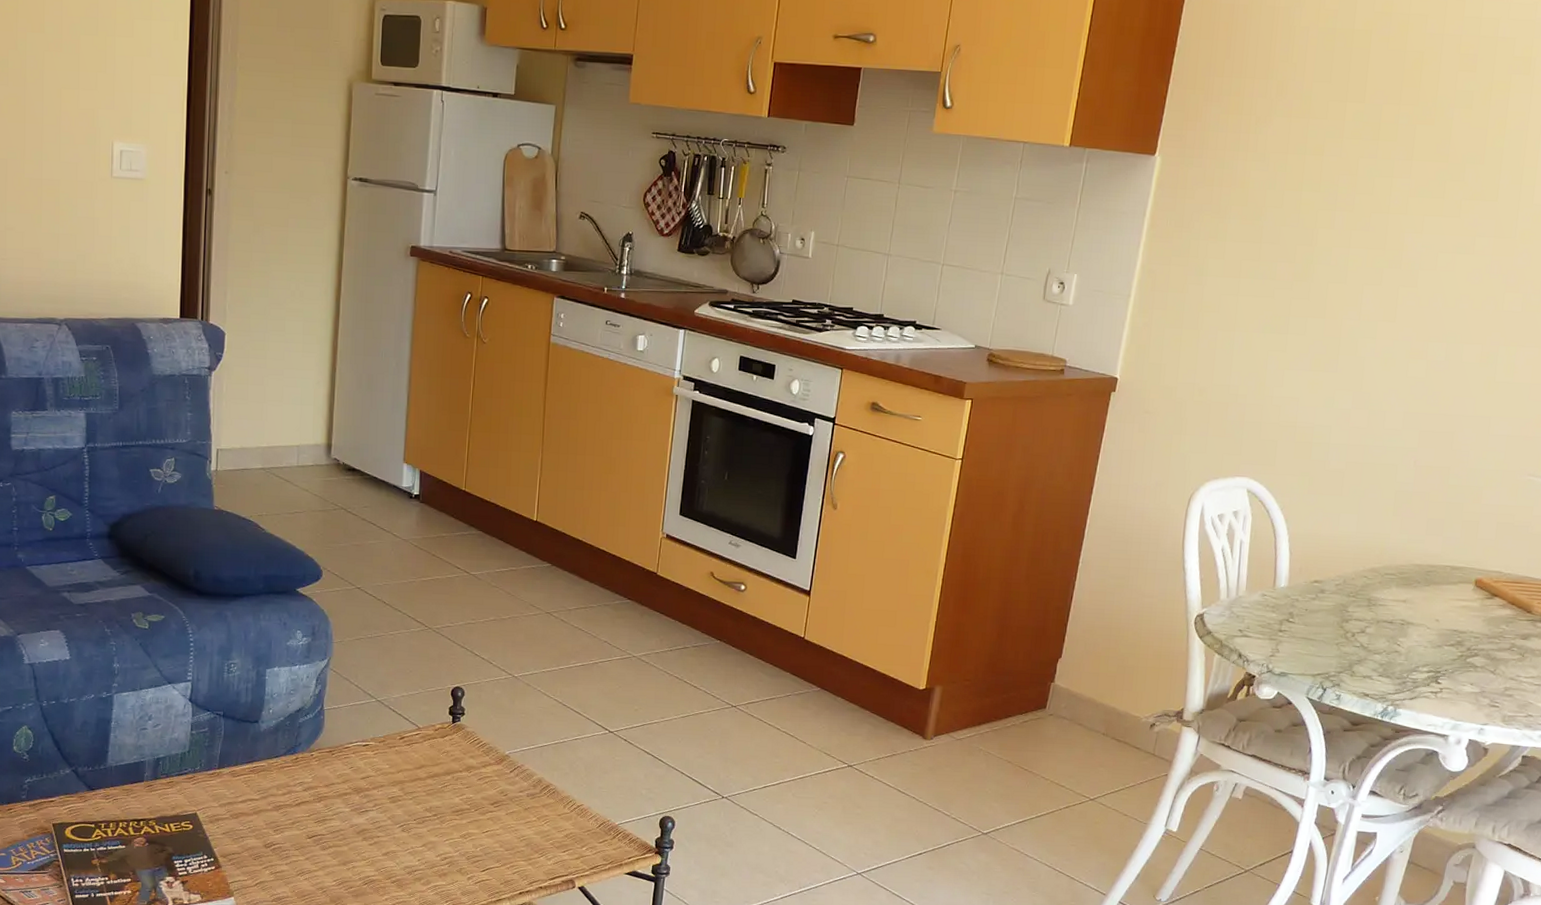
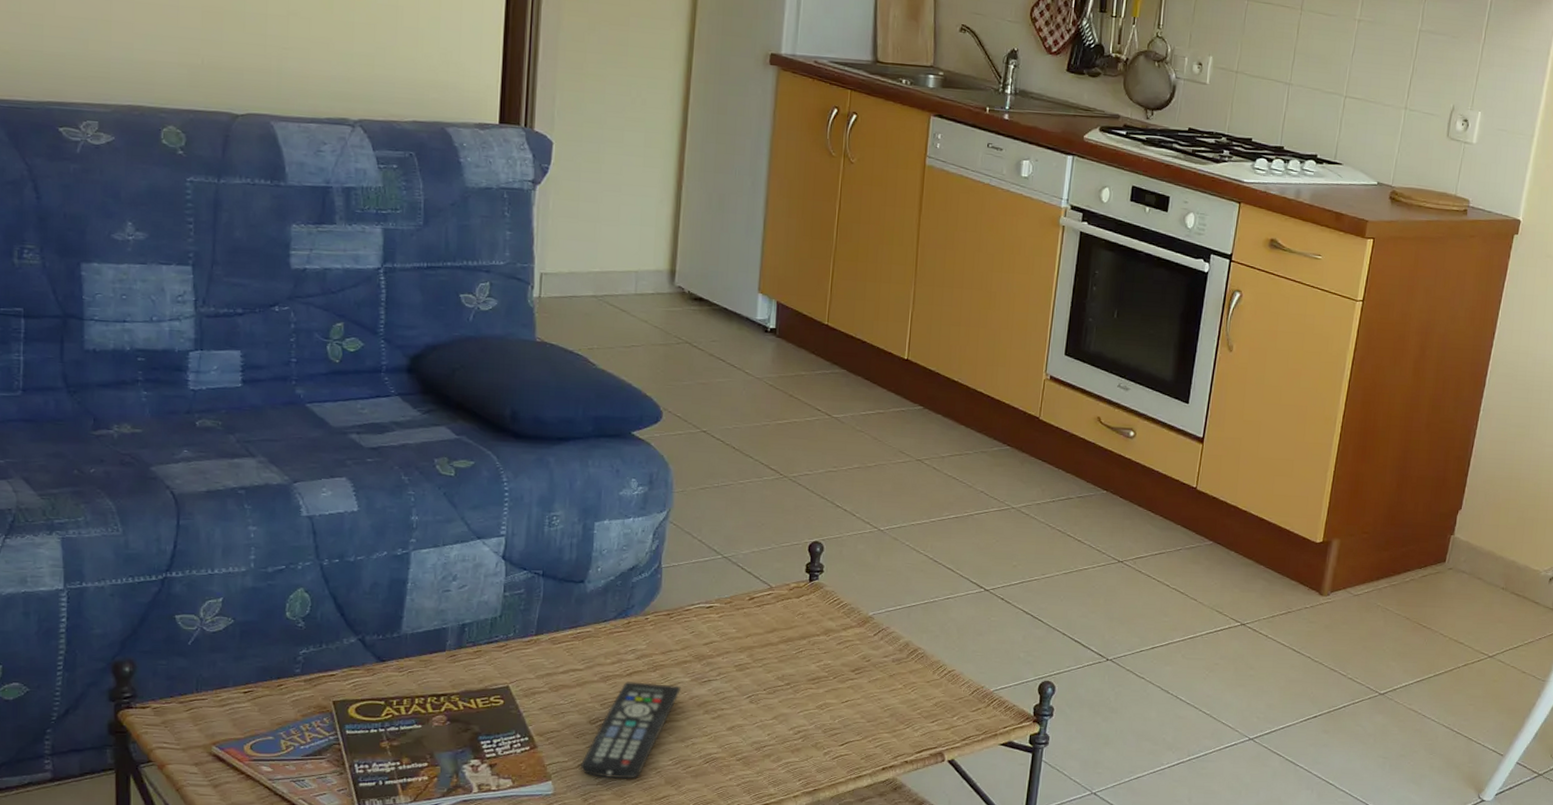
remote control: none [257,811,343,897] -> present [580,681,682,779]

